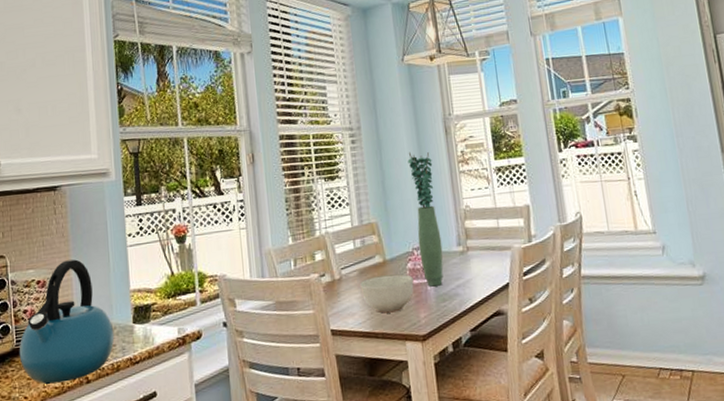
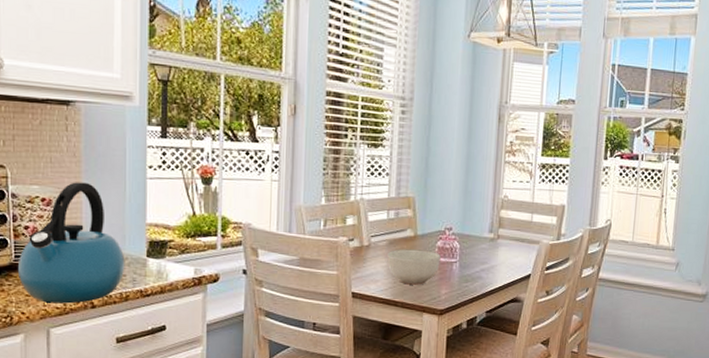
vase: present [407,152,444,287] -> none [451,133,480,267]

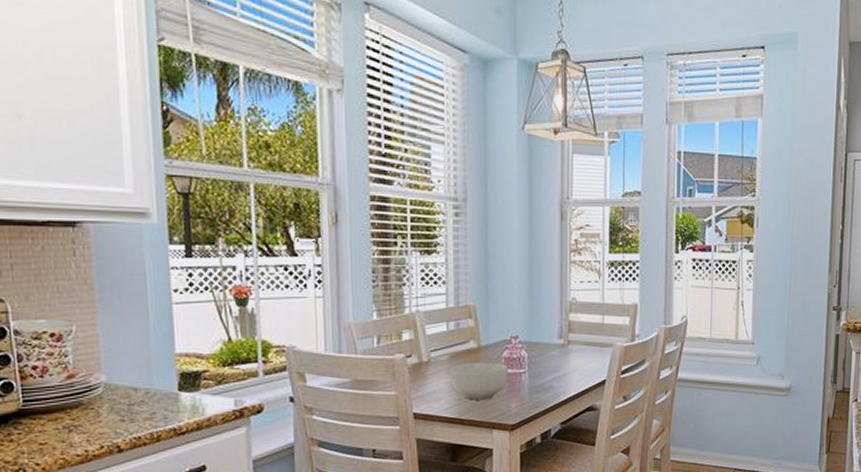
kettle: present [17,182,125,304] -> none [27,312,155,451]

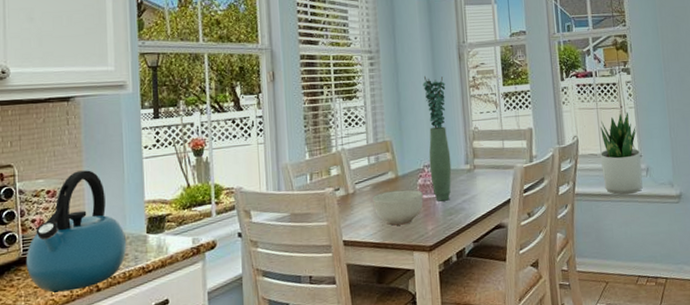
kettle: none [27,312,155,451] -> present [25,170,127,293]
vase: none [516,233,543,377] -> present [422,75,452,202]
planter: none [709,295,753,384] -> present [600,112,643,196]

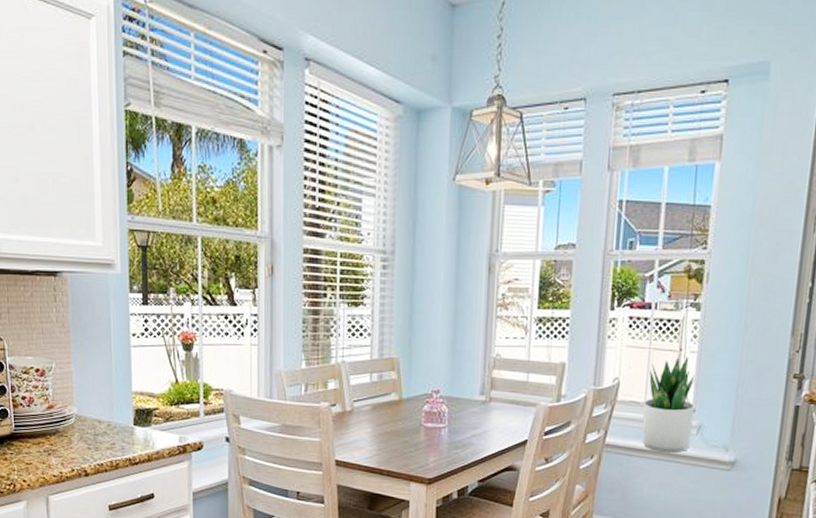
kettle: present [25,170,127,293] -> none [17,352,114,472]
bowl: present [372,189,424,226] -> none [371,414,428,452]
vase: present [422,75,452,202] -> none [438,287,468,433]

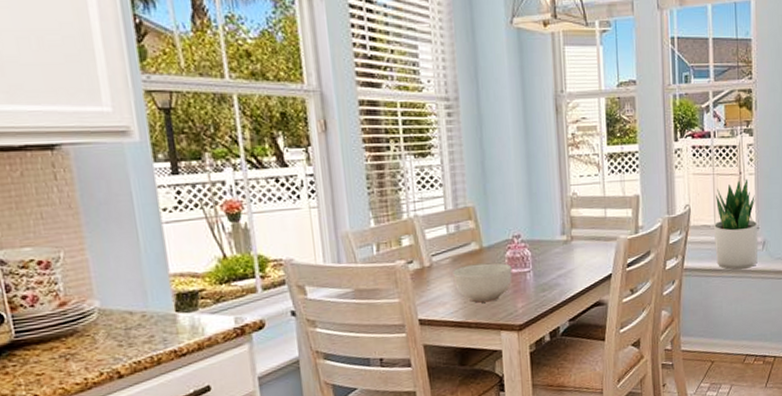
bowl: none [371,414,428,452] -> present [453,262,513,303]

